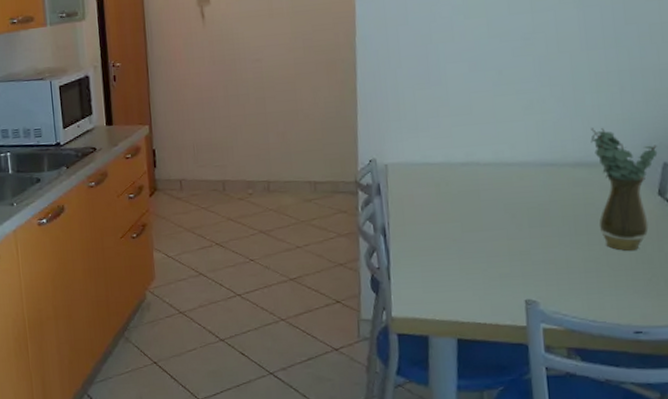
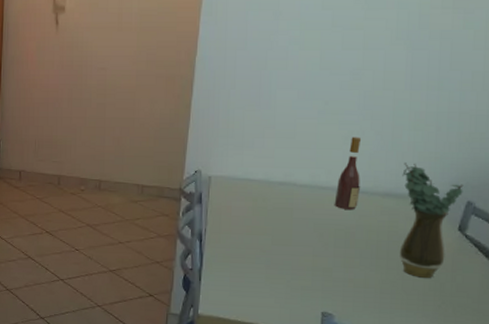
wine bottle: none [522,105,549,186] -> present [334,136,362,211]

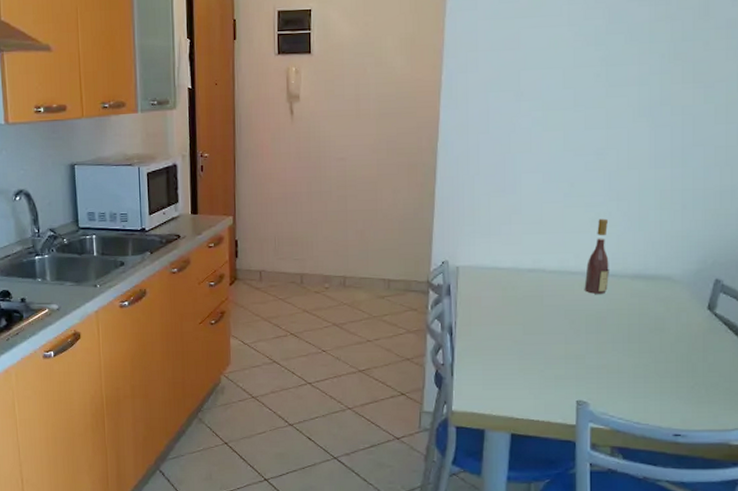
vase: present [399,162,464,278] -> none [650,243,711,359]

